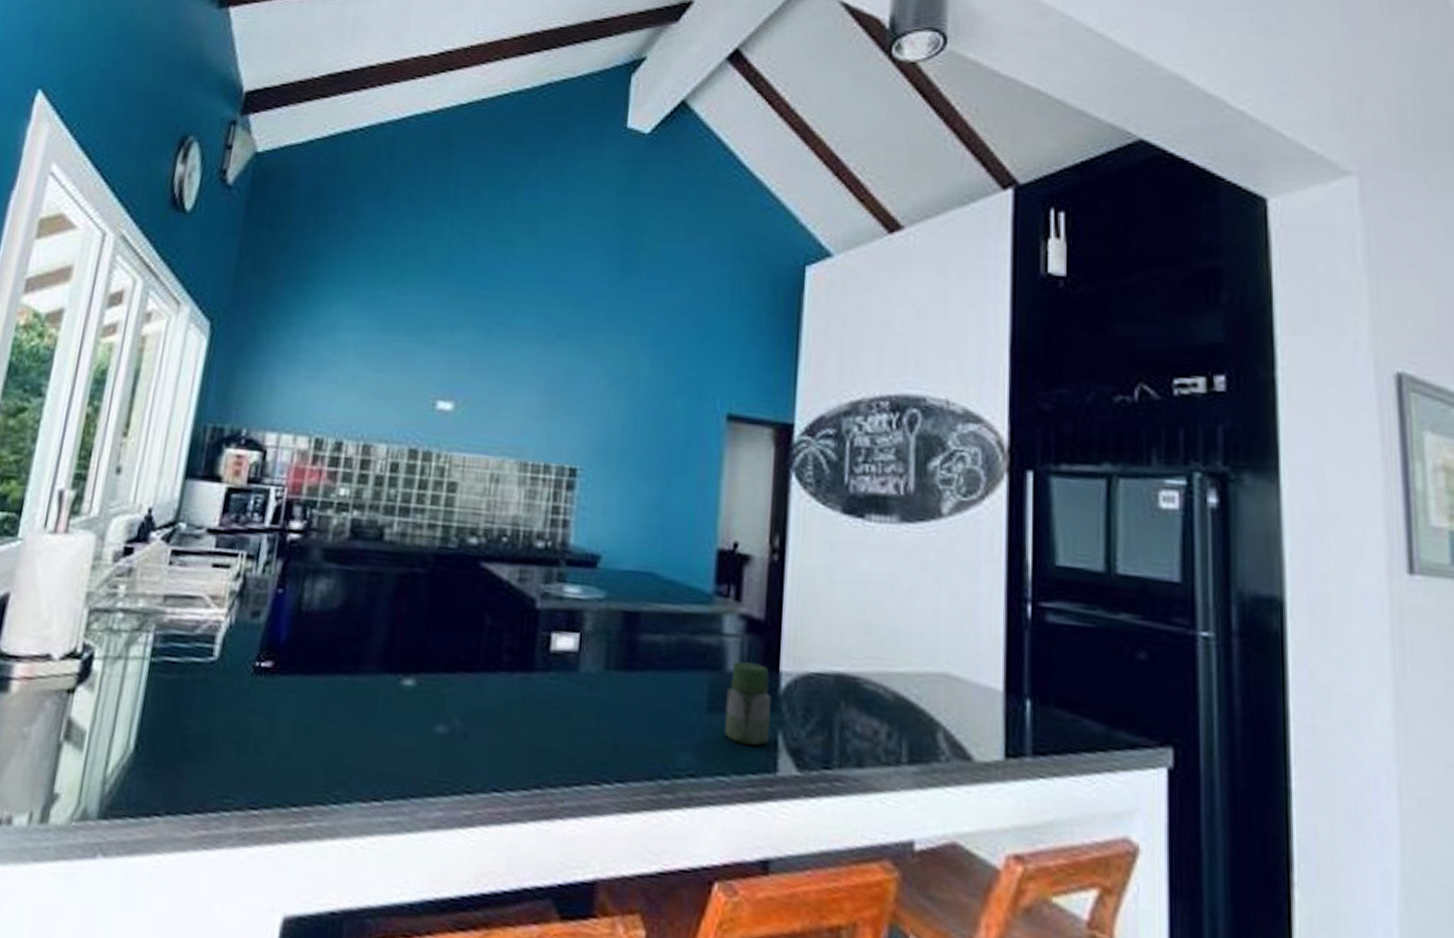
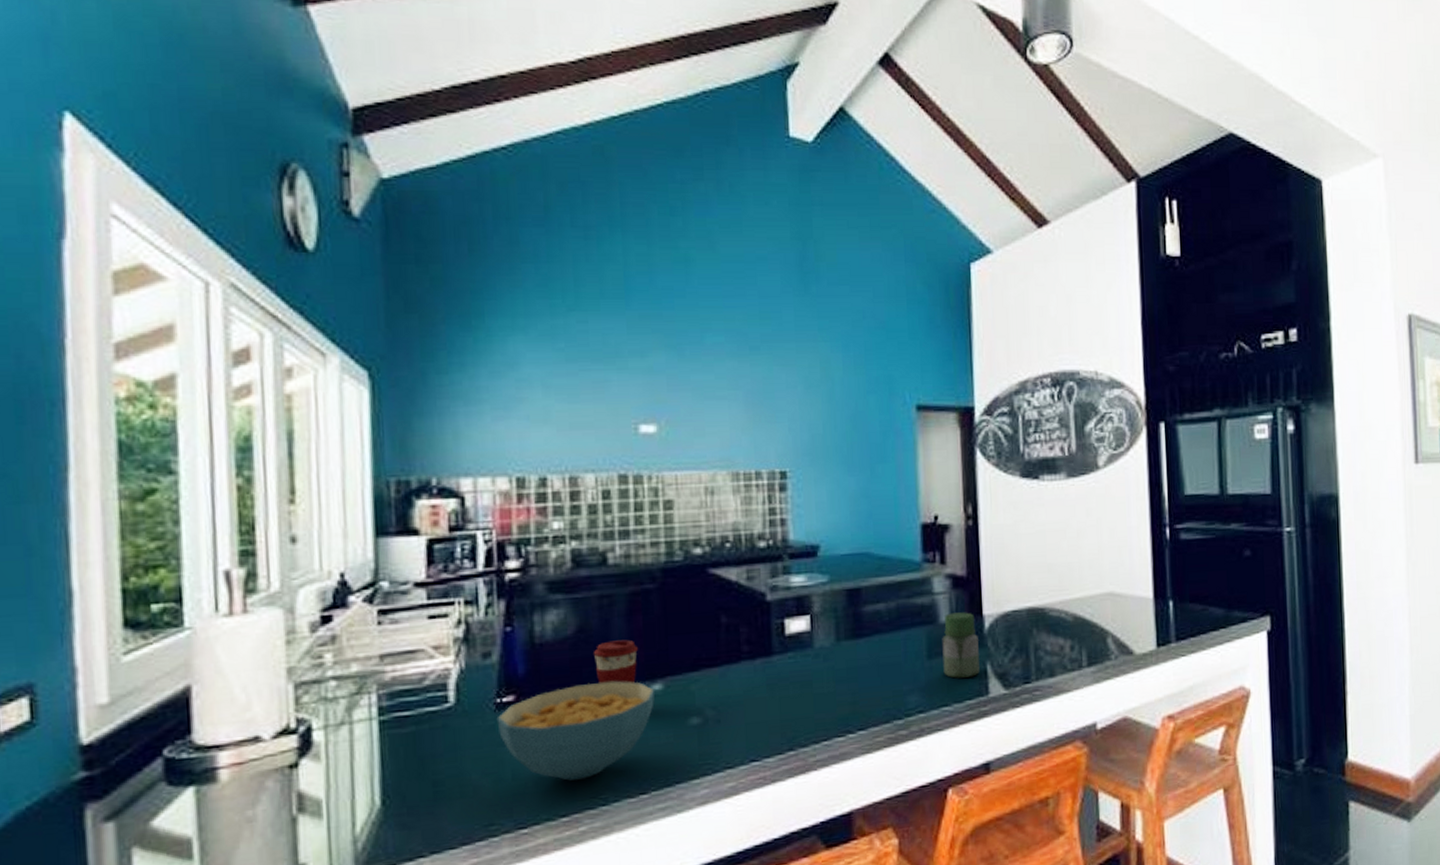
cereal bowl: none [251,663,407,769] -> present [496,681,655,781]
coffee cup: none [352,622,397,673] -> present [593,639,638,685]

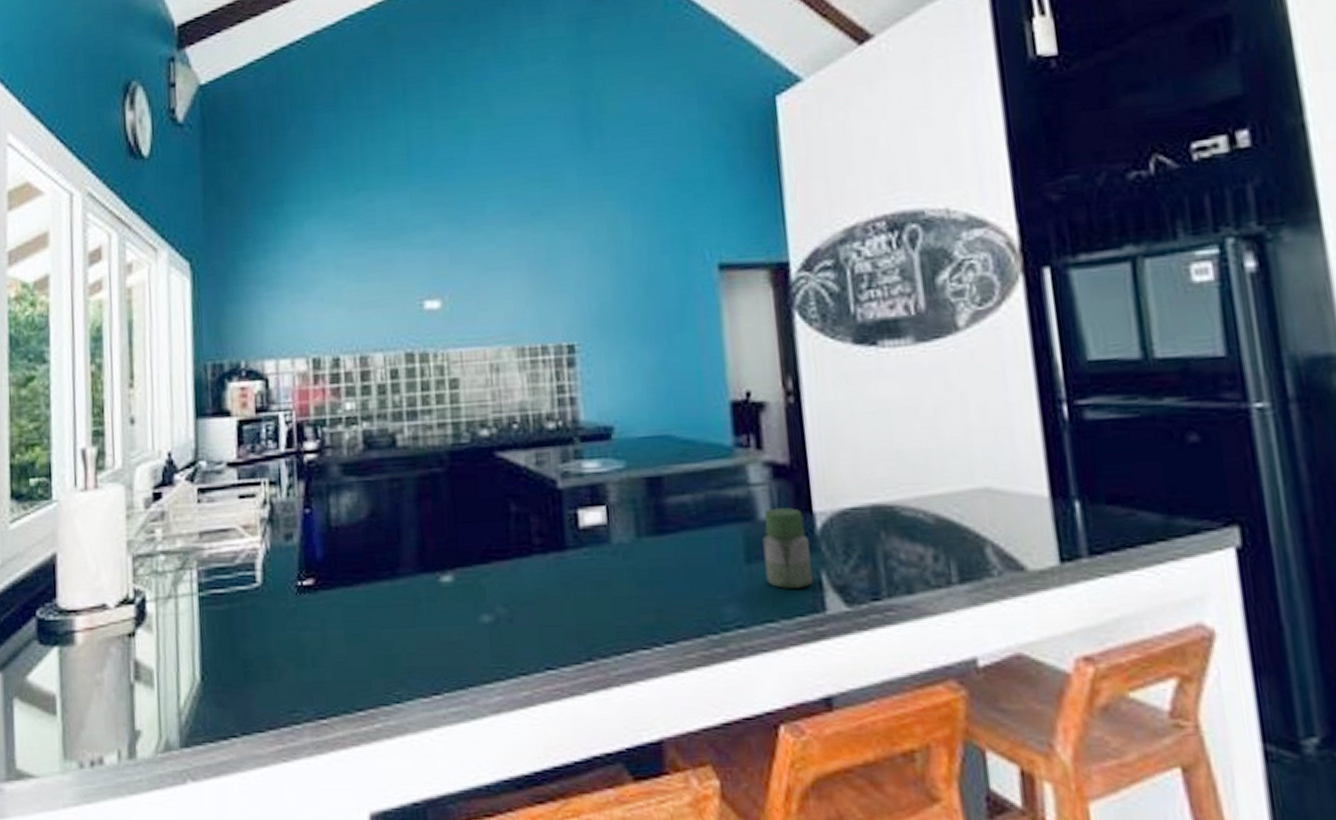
cereal bowl: present [496,681,655,781] -> none [298,570,446,673]
coffee cup: present [593,639,638,685] -> none [384,526,428,573]

